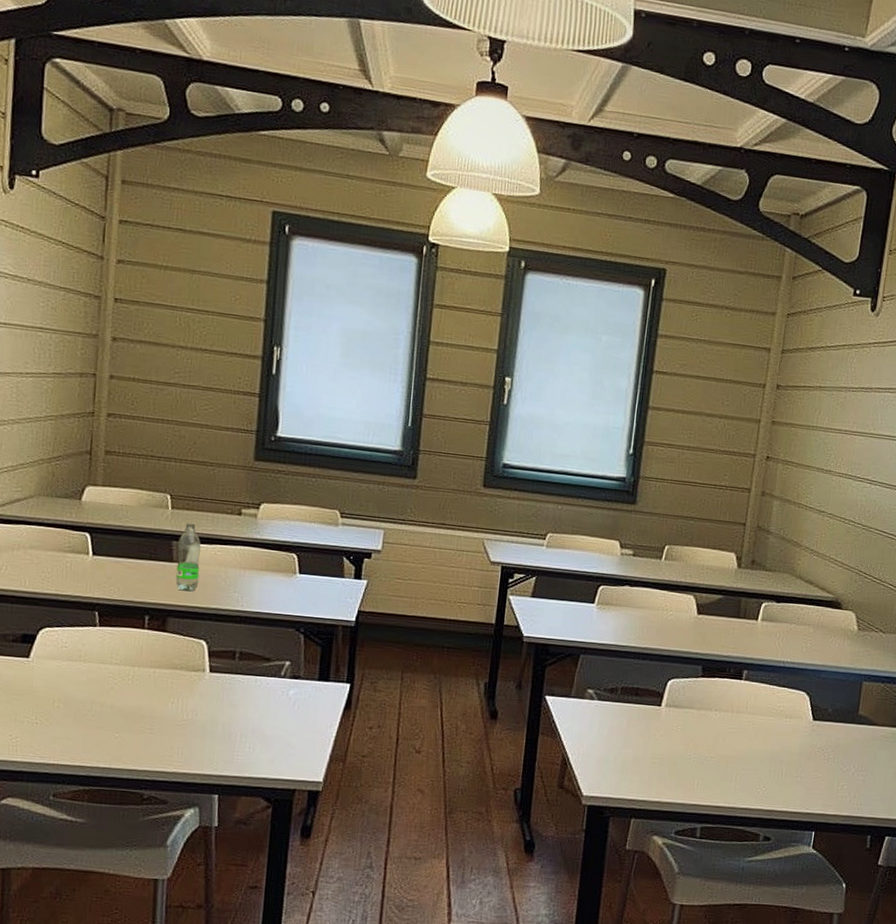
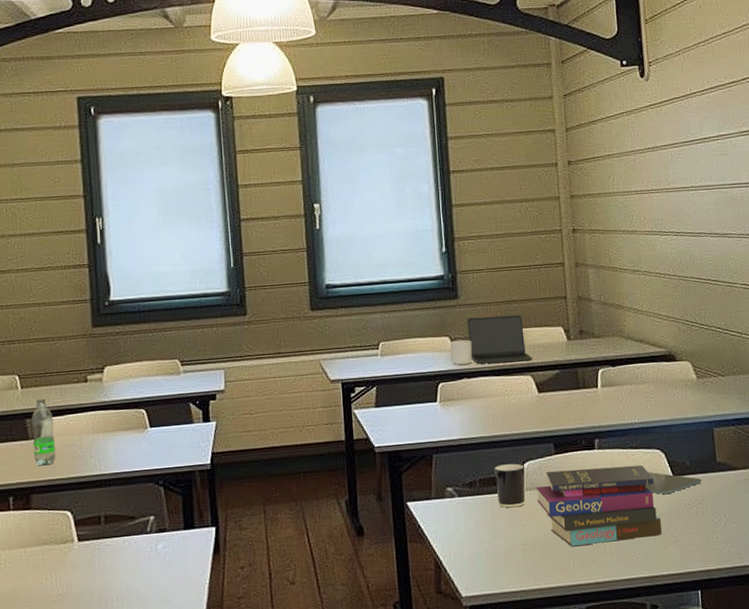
mug: none [617,545,641,573] -> present [450,339,473,366]
mug: none [636,677,670,721] -> present [493,463,526,508]
laptop: none [637,526,700,581] -> present [467,315,533,364]
books: none [675,693,793,773] -> present [536,465,662,547]
tablet: none [783,711,840,736] -> present [645,471,702,495]

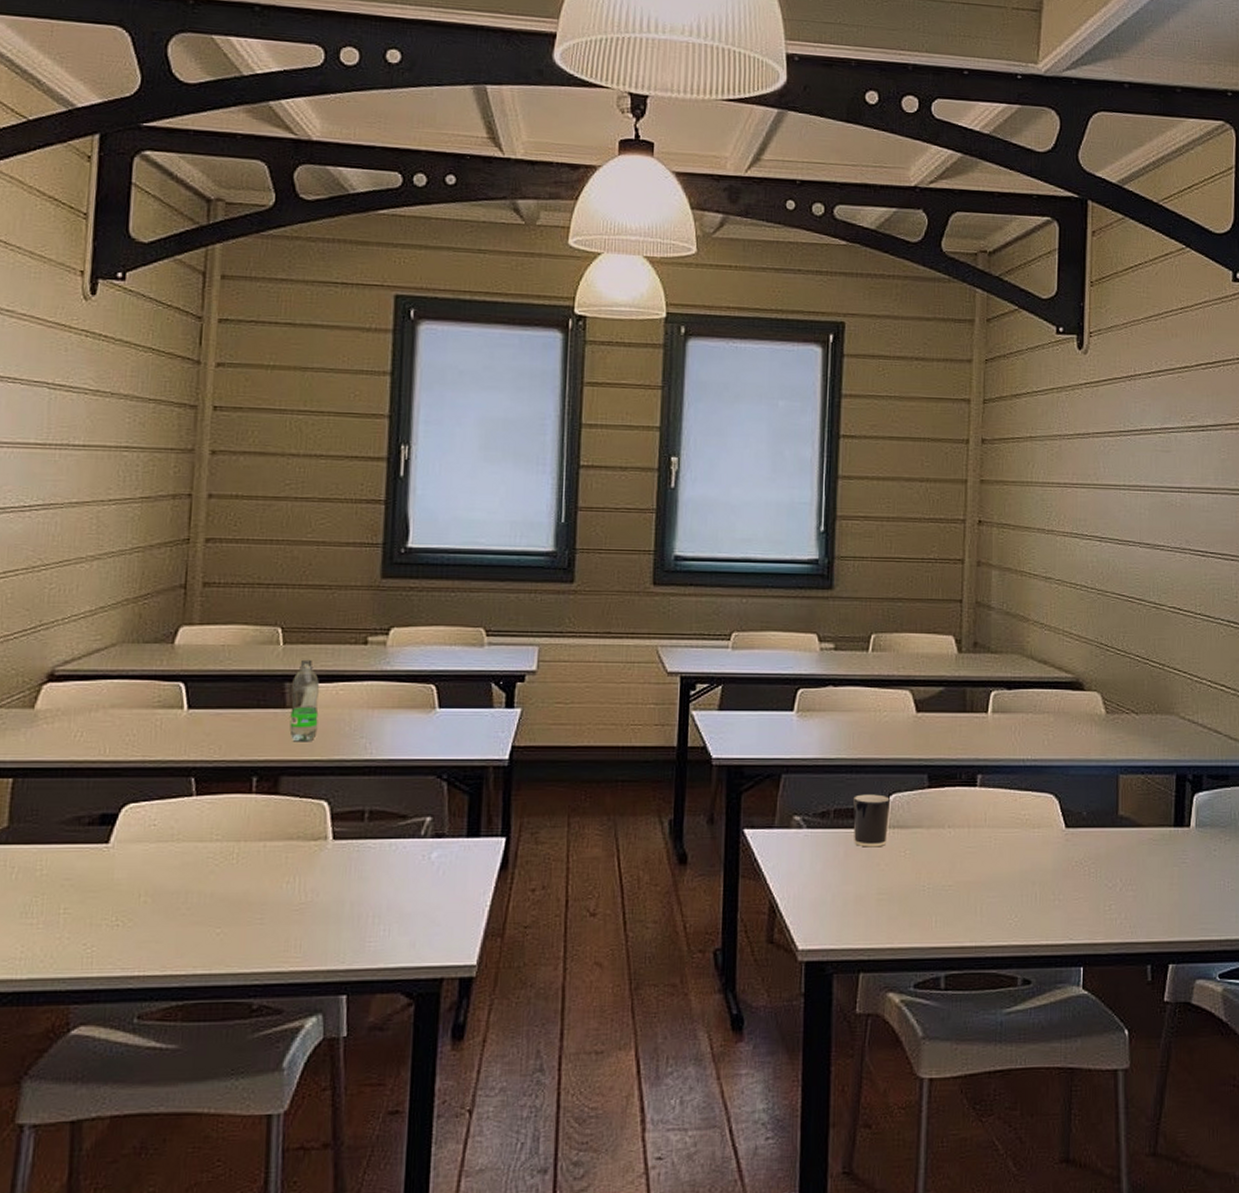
mug: present [450,339,473,366] -> none [817,639,844,670]
laptop: present [467,315,533,364] -> none [840,614,915,673]
books: present [536,465,662,547] -> none [901,808,1045,901]
tablet: present [645,471,702,495] -> none [1031,819,1099,849]

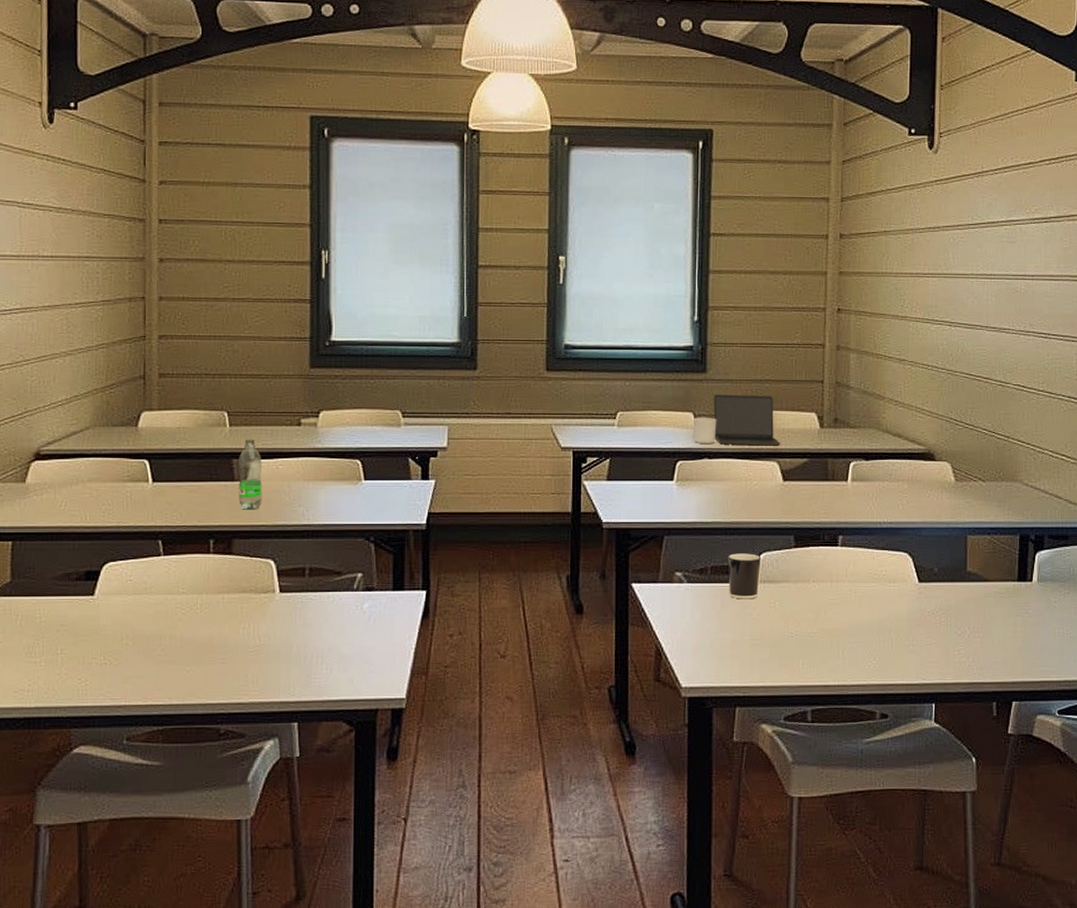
mug: none [817,639,844,670] -> present [693,417,717,444]
laptop: none [840,614,915,673] -> present [713,394,781,446]

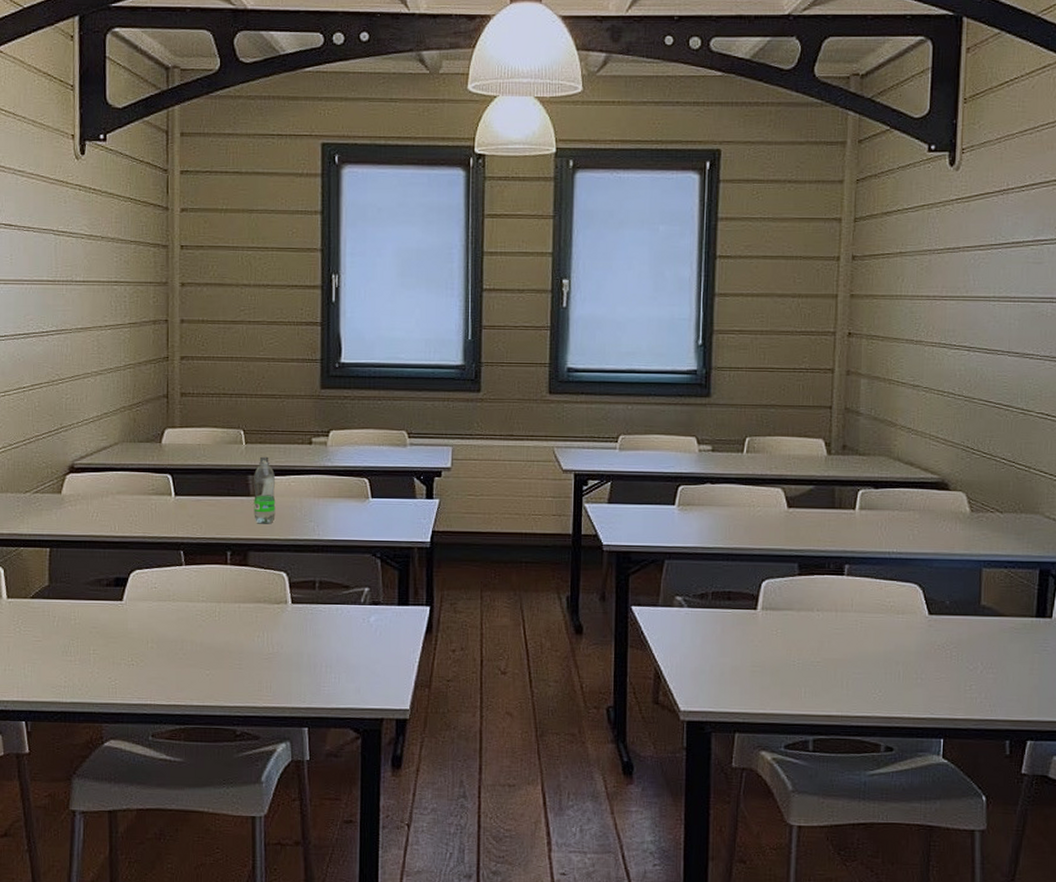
mug: present [693,417,717,444] -> none [696,441,720,469]
laptop: present [713,394,781,446] -> none [717,419,786,472]
mug: present [727,553,762,599] -> none [728,579,764,626]

